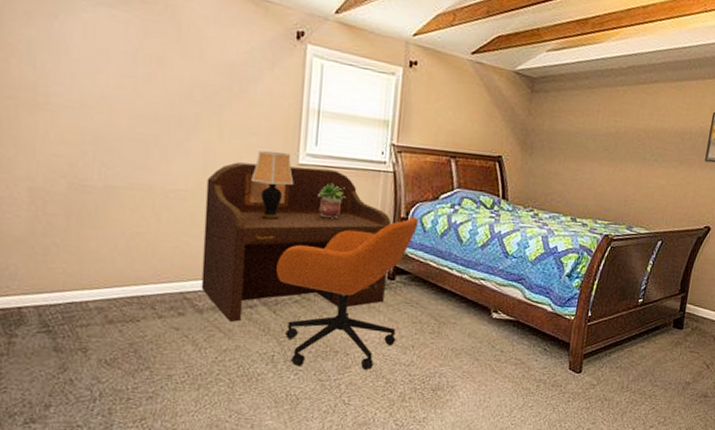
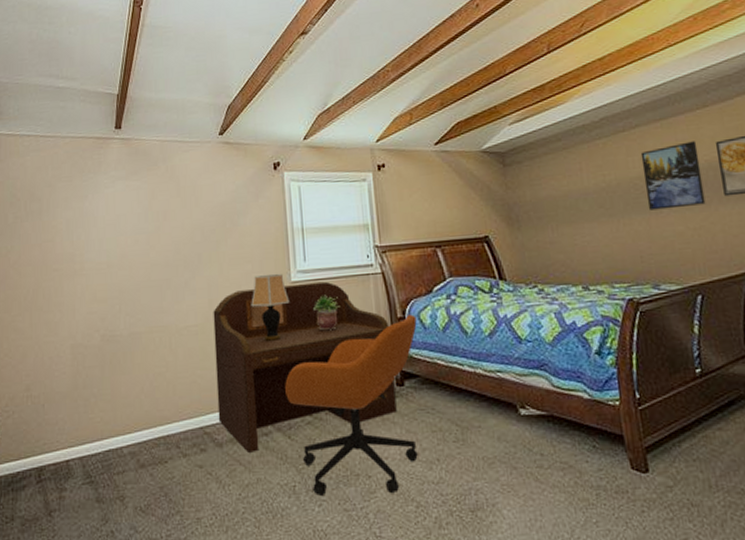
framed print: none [643,106,699,166] -> present [640,141,706,211]

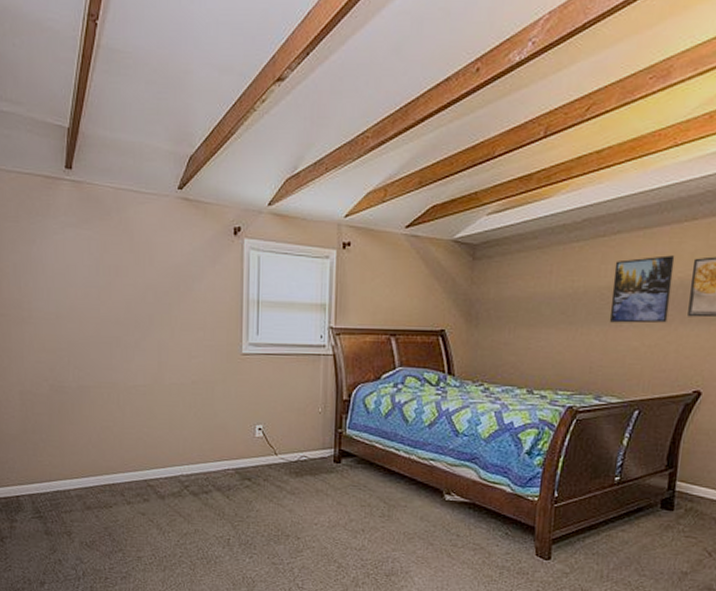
desk: present [213,281,397,453] -> none [162,356,334,507]
table lamp: present [251,274,290,342] -> none [200,344,239,410]
office chair: present [285,314,418,496] -> none [227,398,361,555]
potted plant: present [312,295,340,331] -> none [260,370,288,405]

